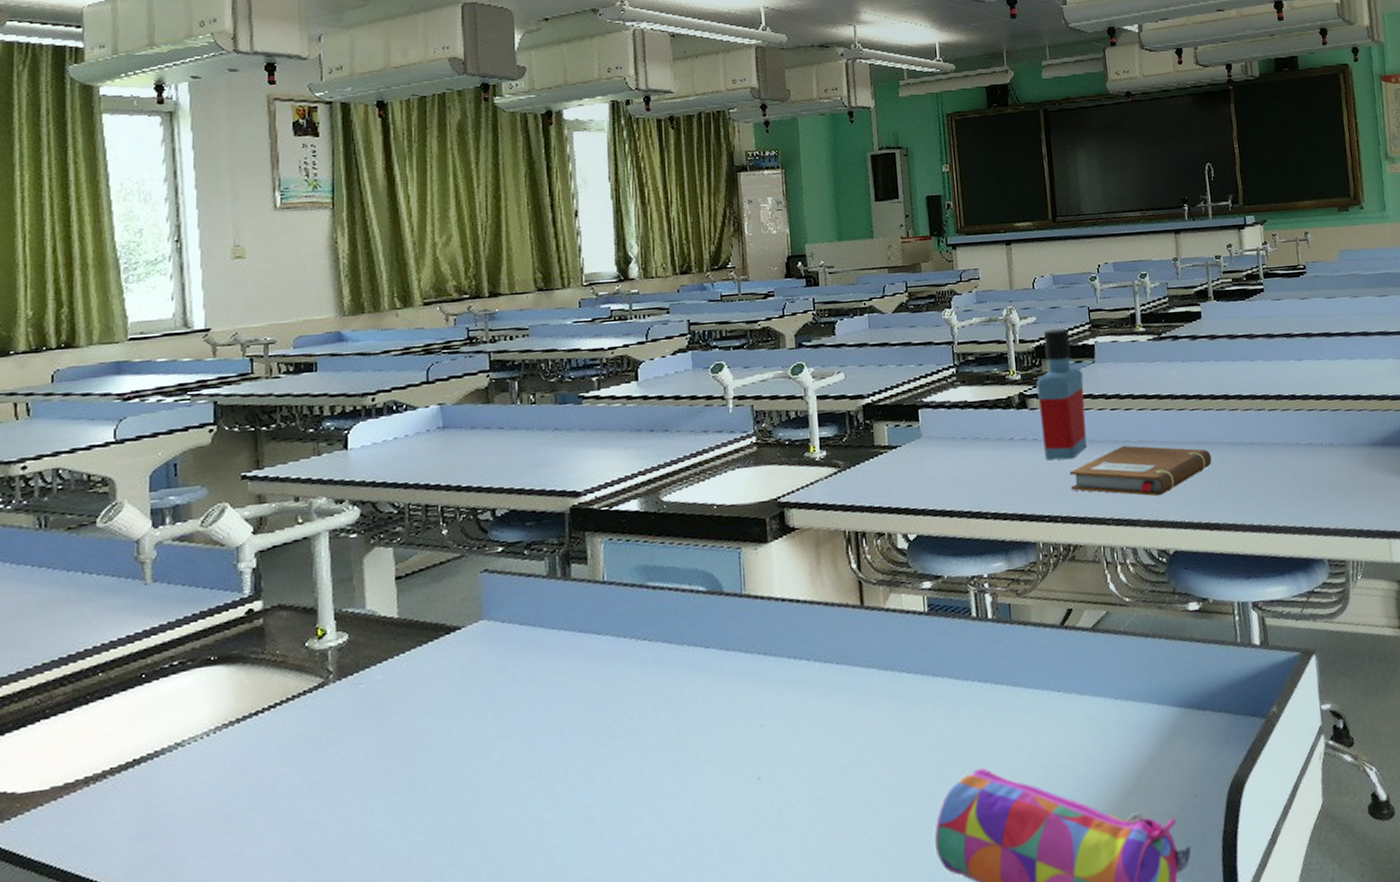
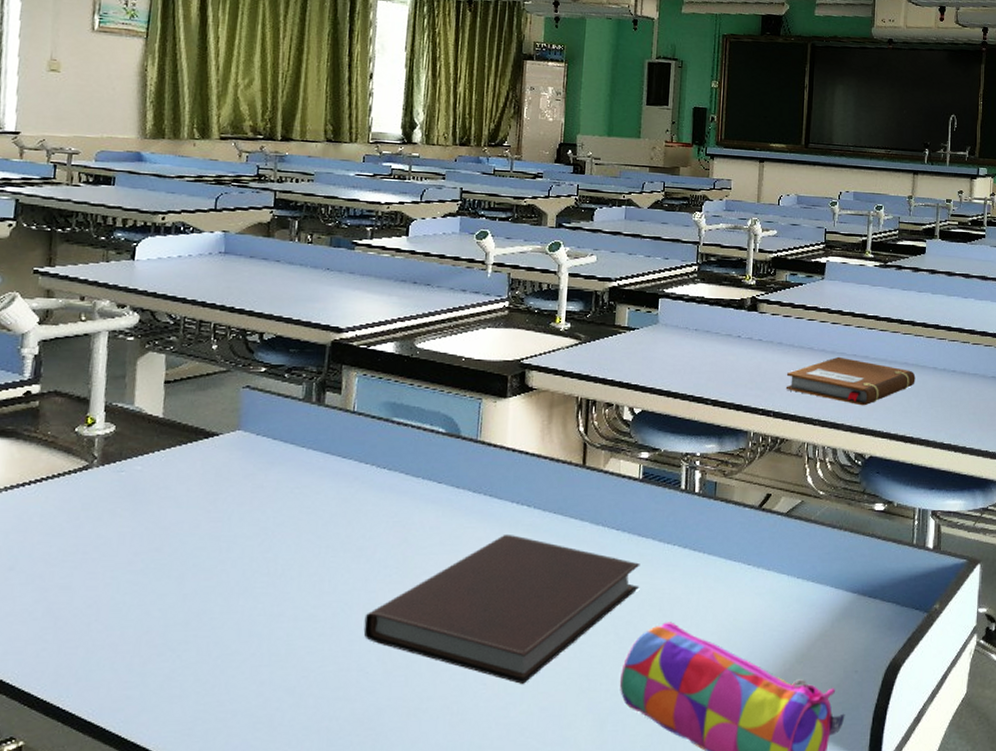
notebook: none [644,694,941,862] -> present [363,535,640,684]
bottle: present [1036,328,1087,460] -> none [767,244,811,362]

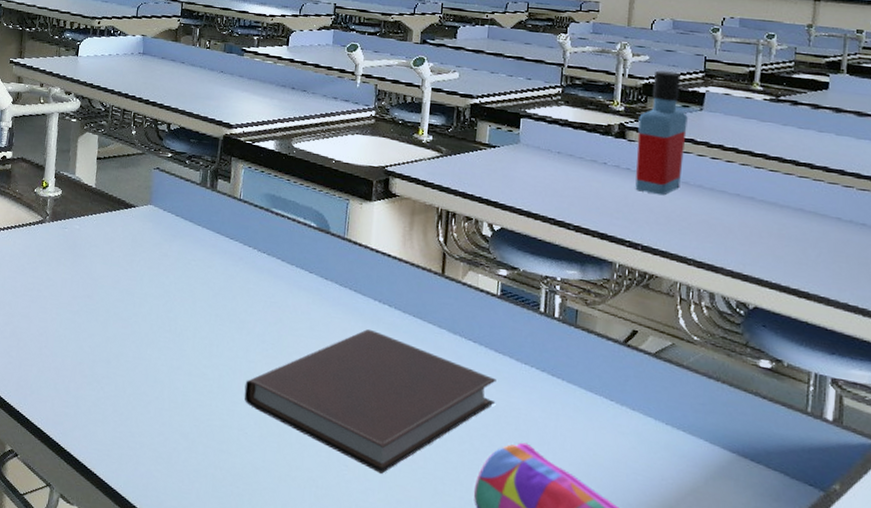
bottle: none [767,244,811,362] -> present [635,70,688,196]
notebook: present [785,356,916,406] -> none [656,194,814,251]

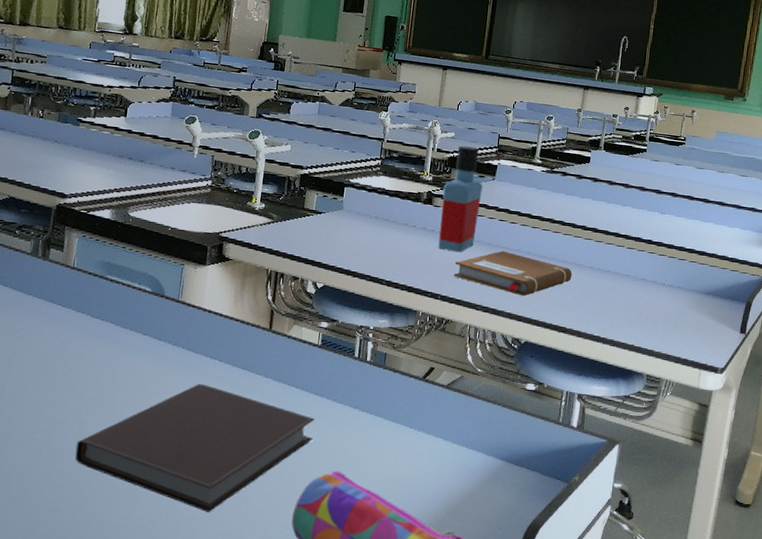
notebook: none [656,194,814,251] -> present [453,250,572,297]

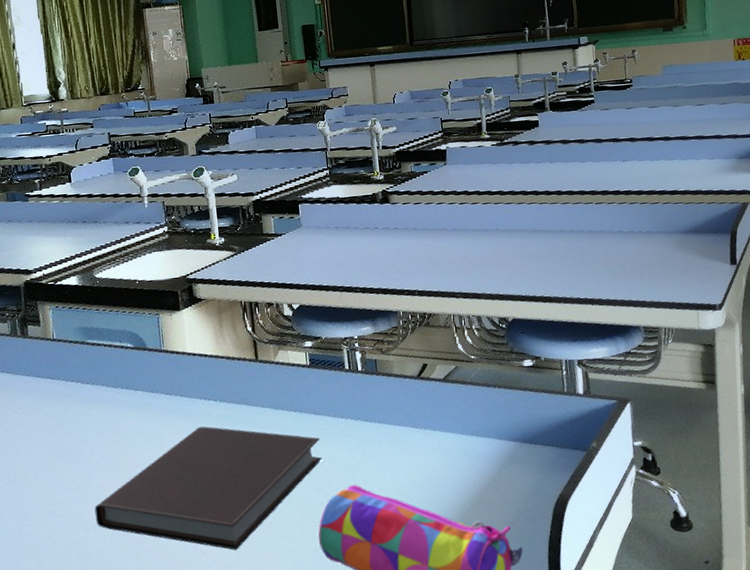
bottle: present [438,145,483,253] -> none [397,136,440,245]
notebook: present [453,250,572,297] -> none [424,233,546,275]

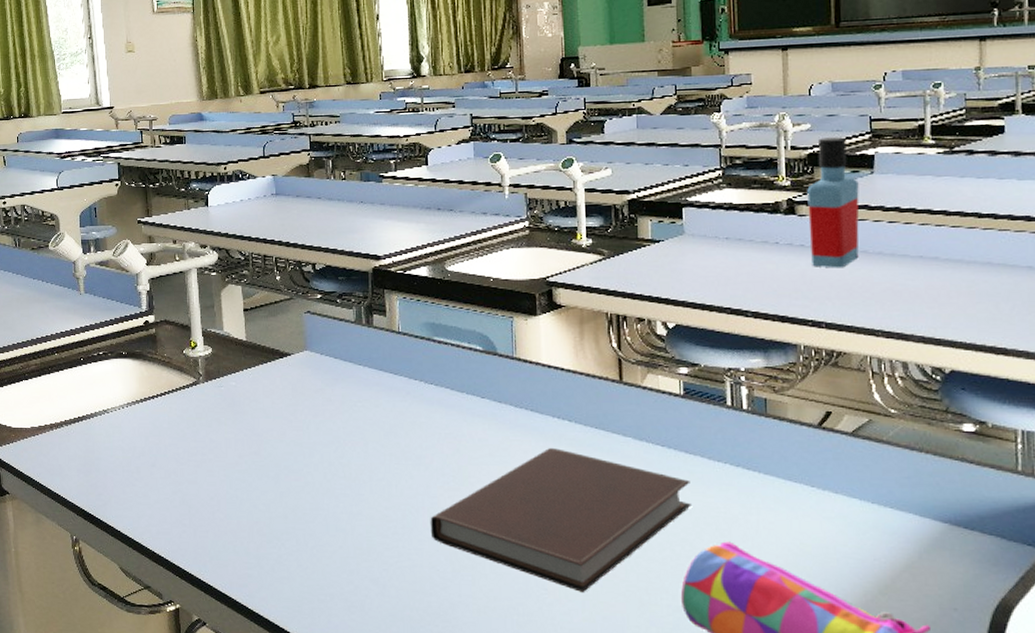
bottle: none [397,136,440,245] -> present [807,137,860,268]

